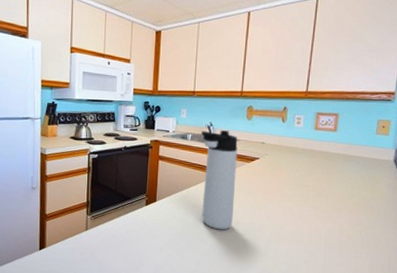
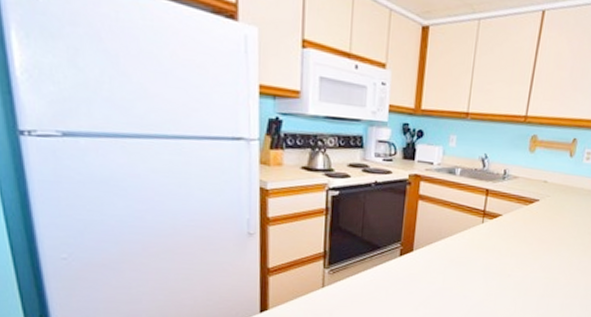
thermos bottle: present [201,130,238,230] -> none [467,164,517,285]

